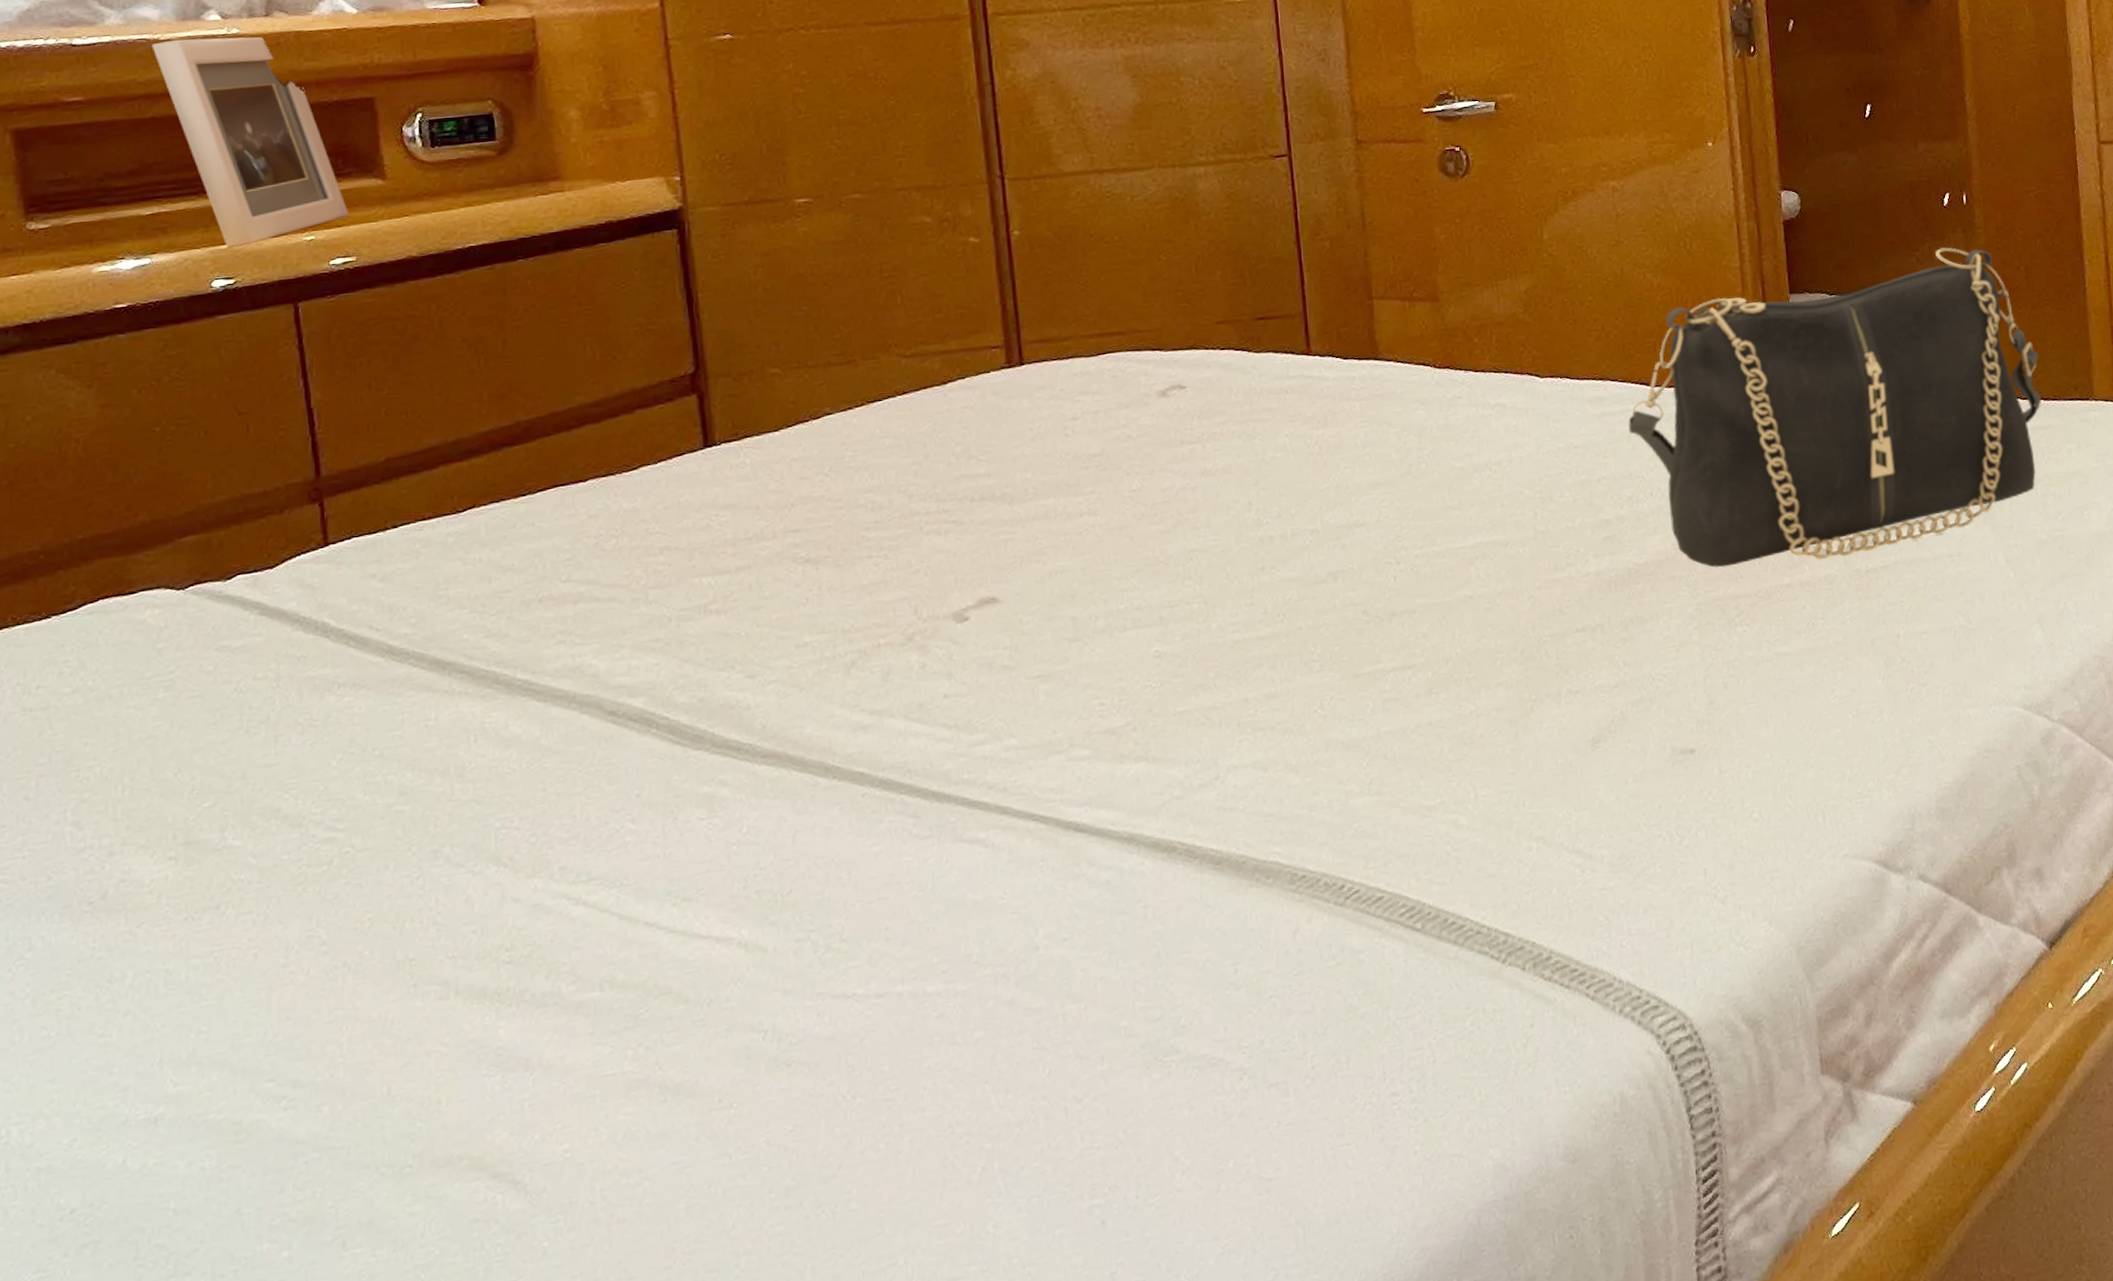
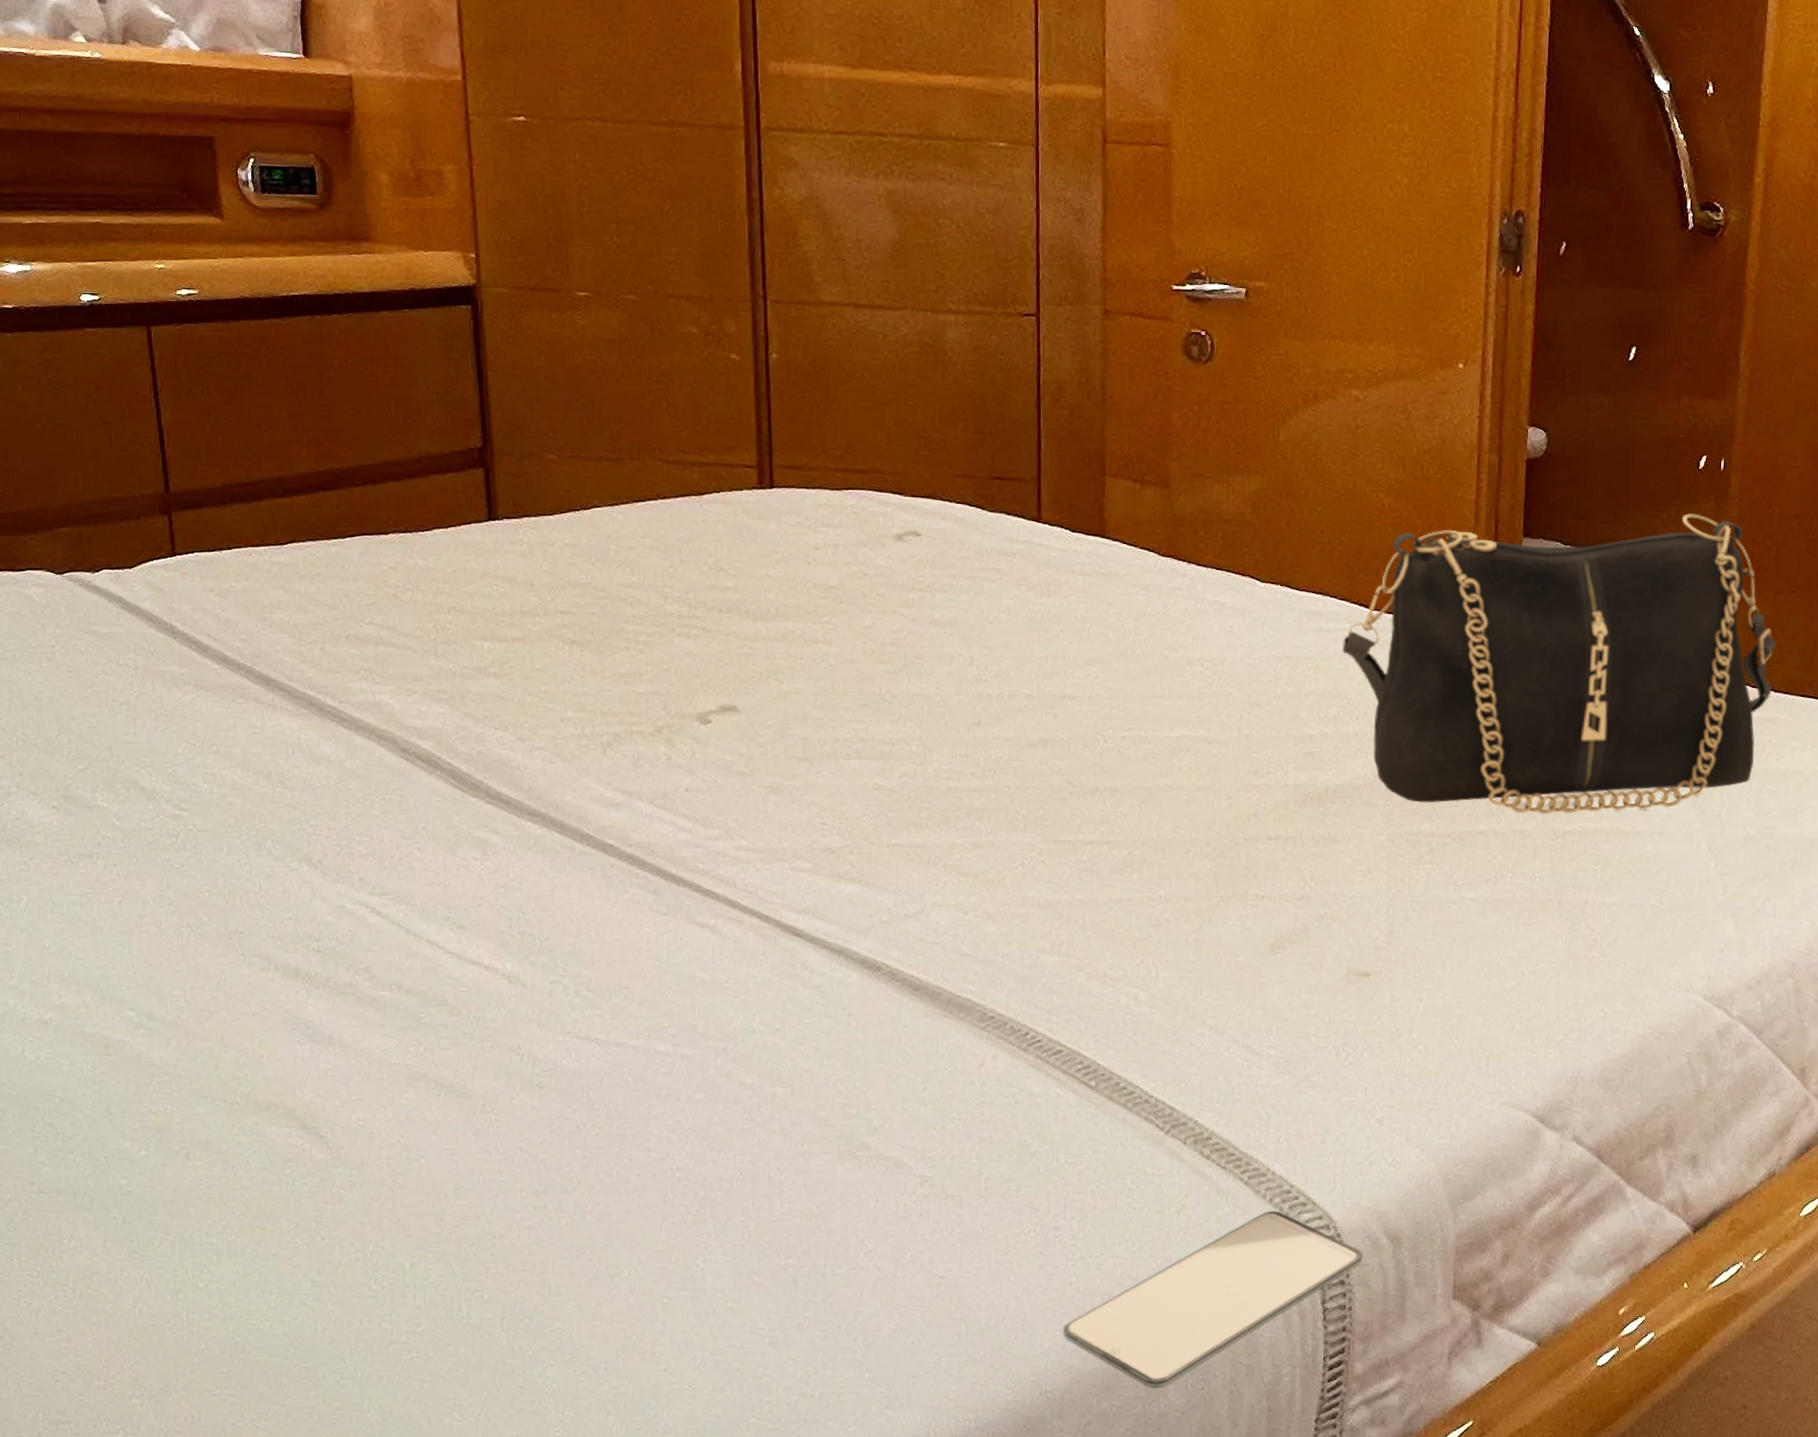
picture frame: present [151,37,350,249] -> none [29,57,193,266]
smartphone: none [1412,1021,1724,1251] -> present [1063,1210,1363,1389]

